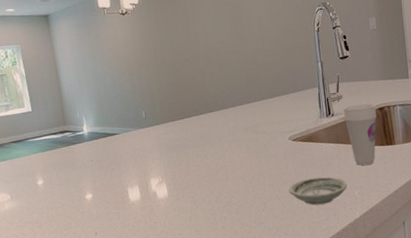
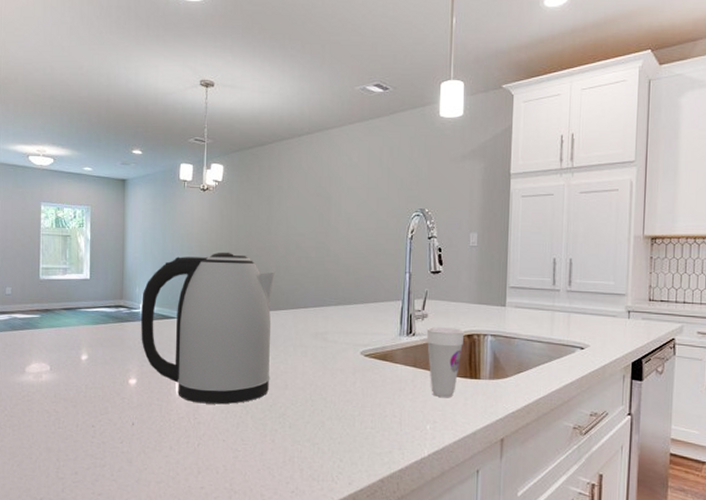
kettle: none [83,67,213,206] -> present [141,252,275,405]
saucer: present [288,177,347,206] -> none [352,401,419,434]

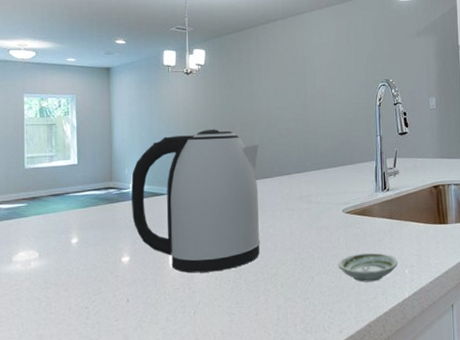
saucer: none [352,401,419,434] -> present [338,252,398,282]
cup: present [426,327,465,397] -> none [398,181,432,243]

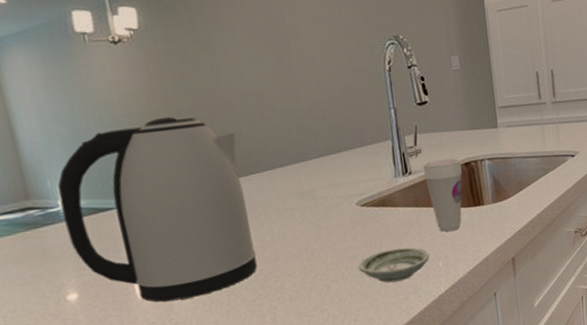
cup: none [398,181,432,243] -> present [422,158,462,232]

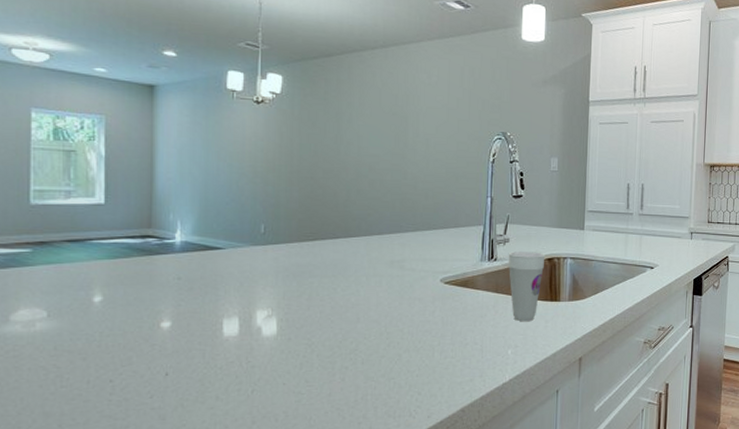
kettle: present [57,116,258,302] -> none [177,173,345,345]
saucer: present [358,247,430,283] -> none [431,329,500,362]

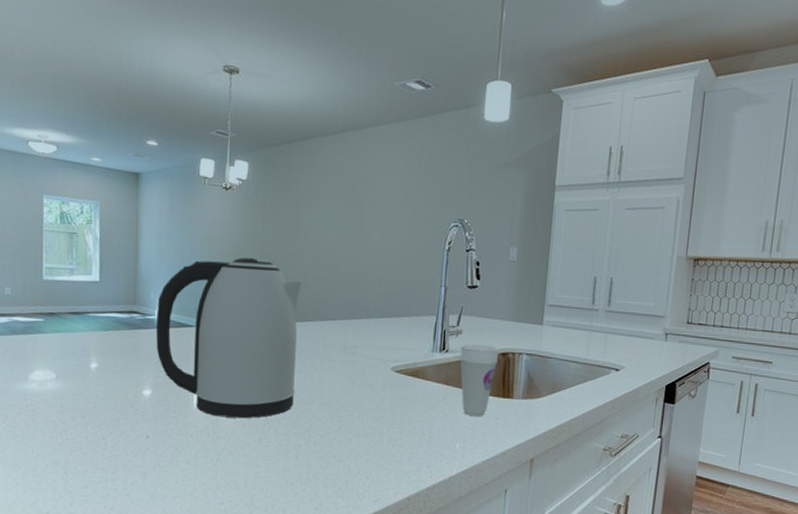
kettle: none [177,173,345,345] -> present [156,257,303,419]

